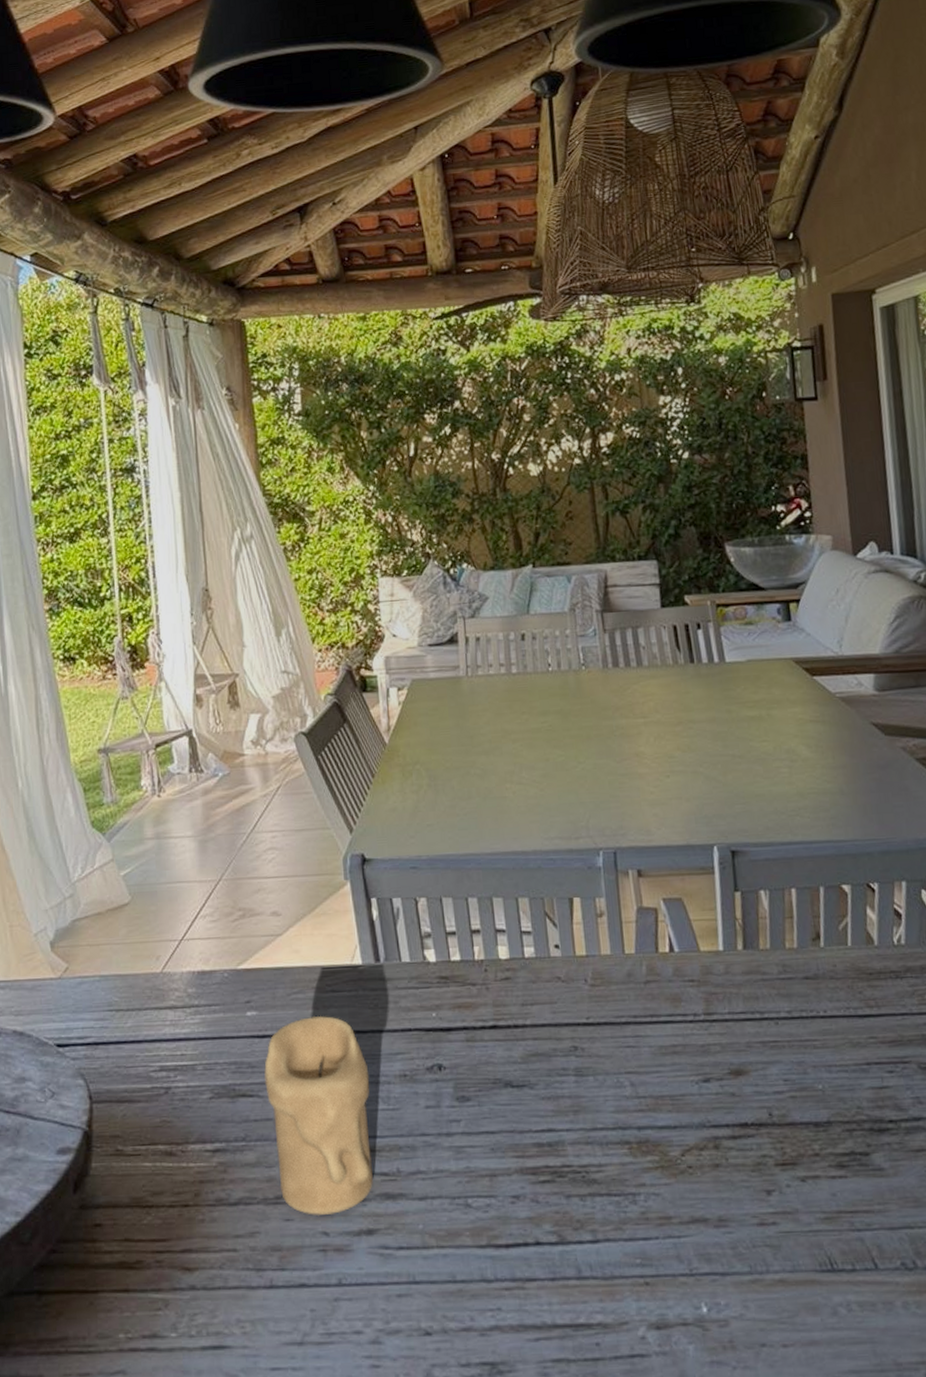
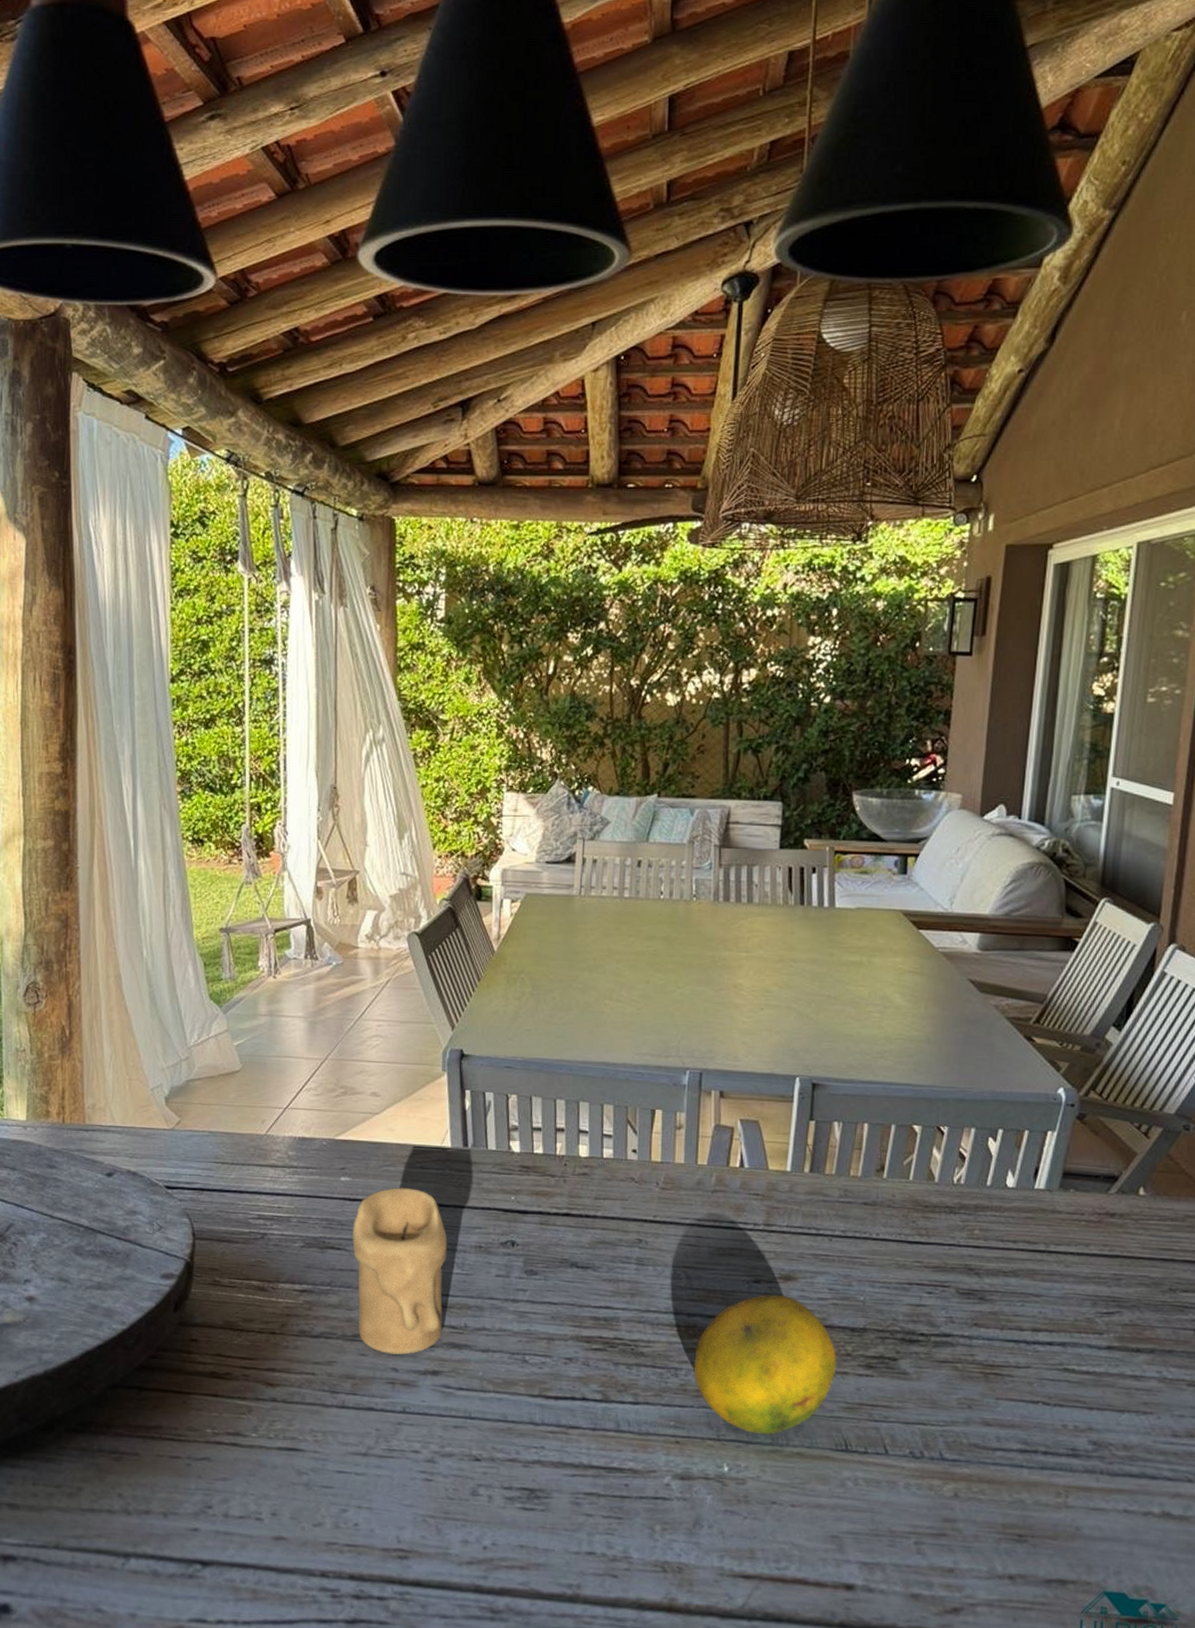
fruit: none [651,1093,807,1263] -> present [693,1294,837,1435]

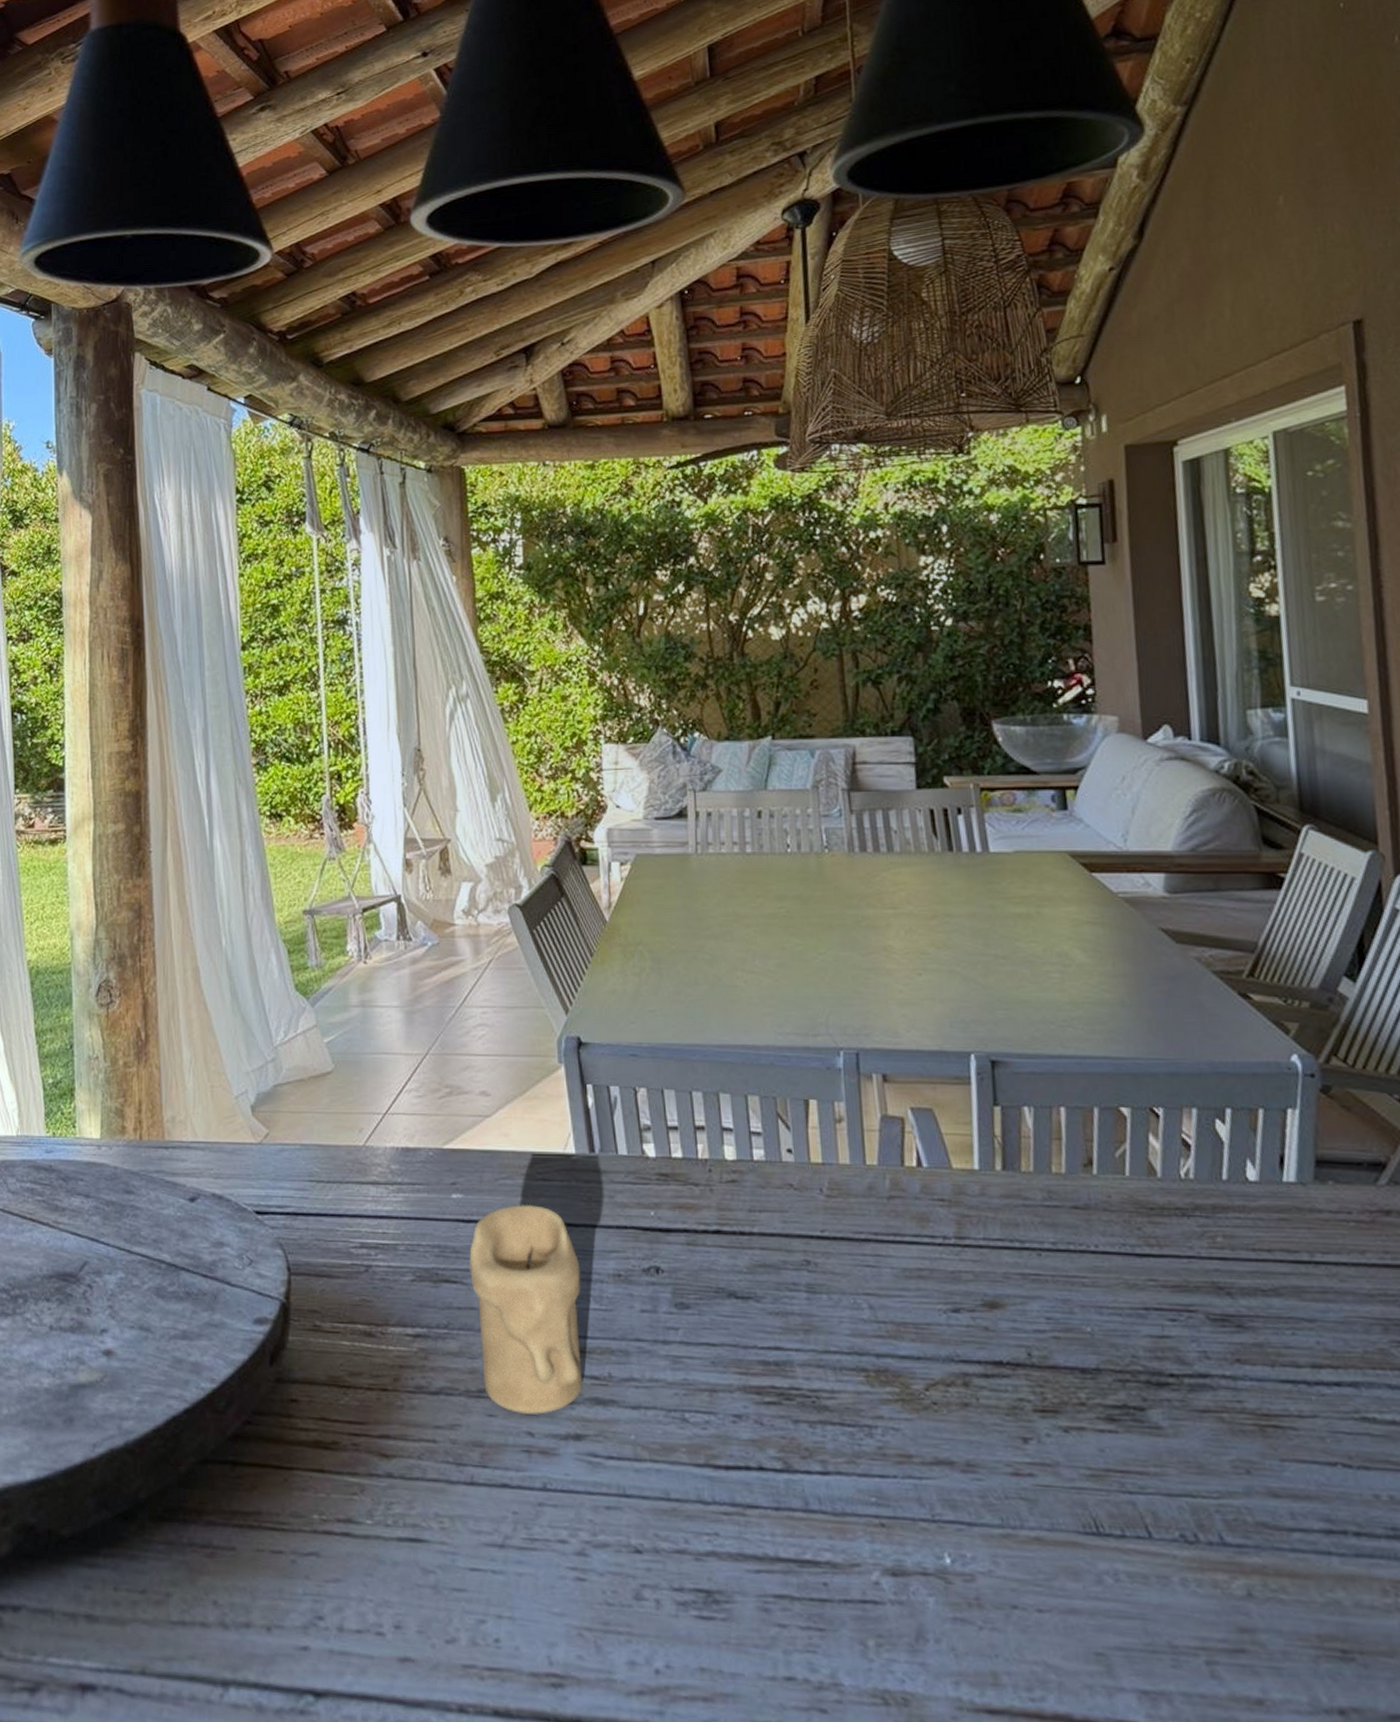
fruit: present [693,1294,837,1435] -> none [890,1326,1071,1514]

